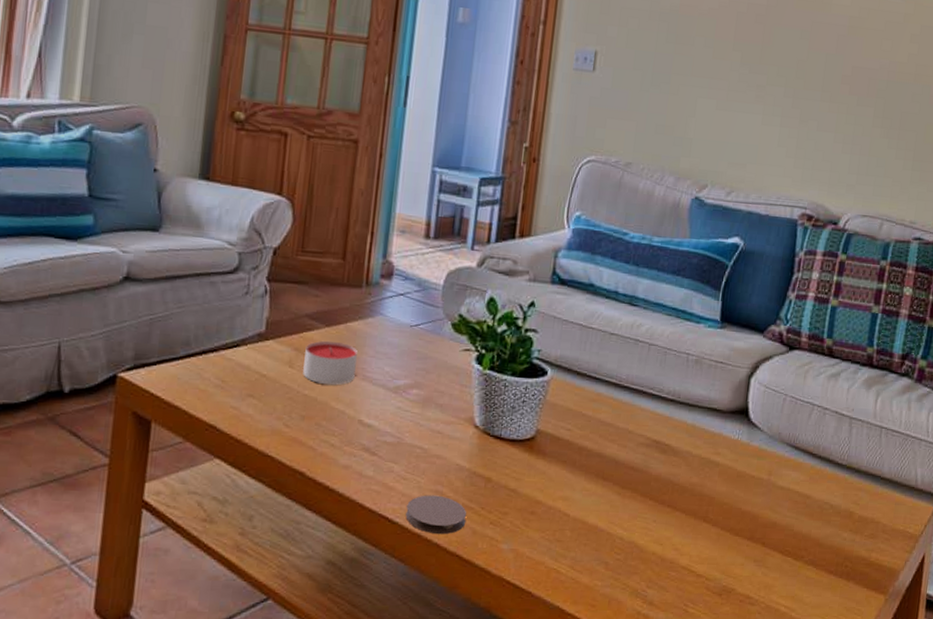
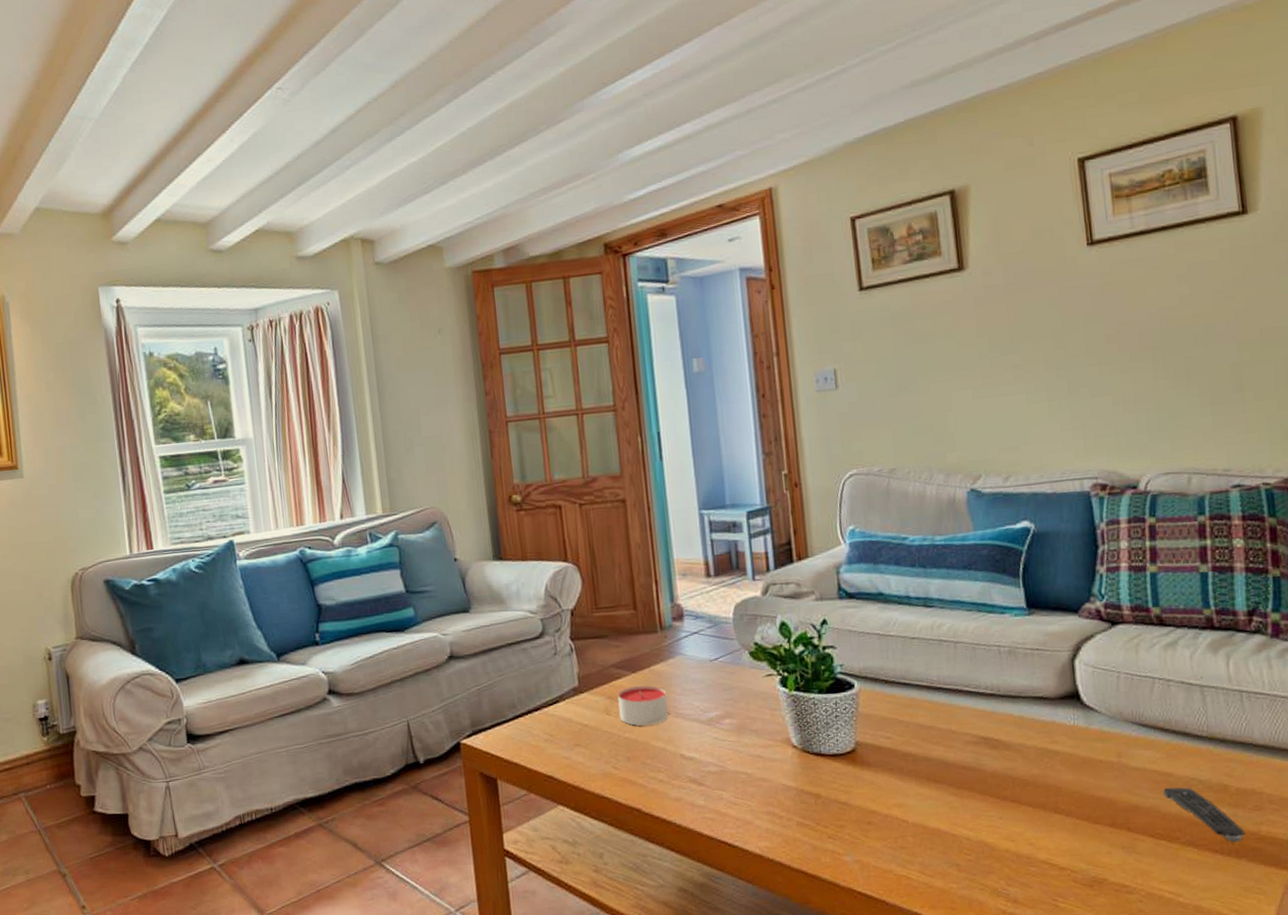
coaster: present [405,495,467,535] -> none [743,816,804,854]
remote control: none [799,508,859,566] -> present [1163,787,1246,843]

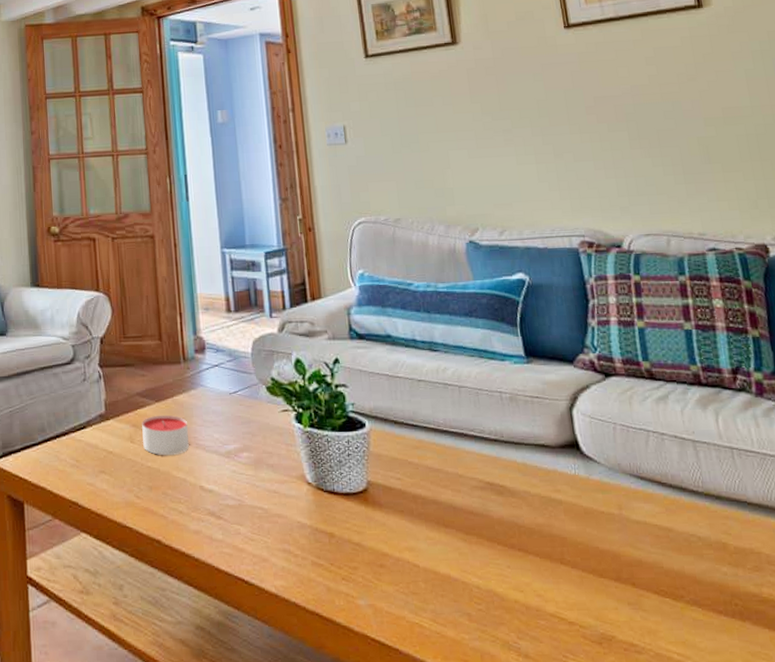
remote control: present [1163,787,1246,843] -> none [664,542,748,604]

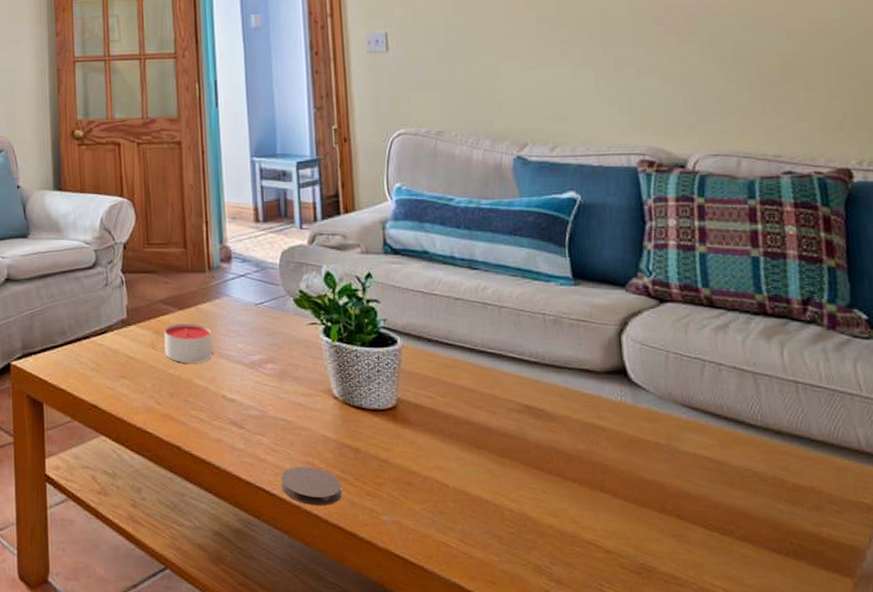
coaster: none [259,554,319,594] -> present [281,466,343,506]

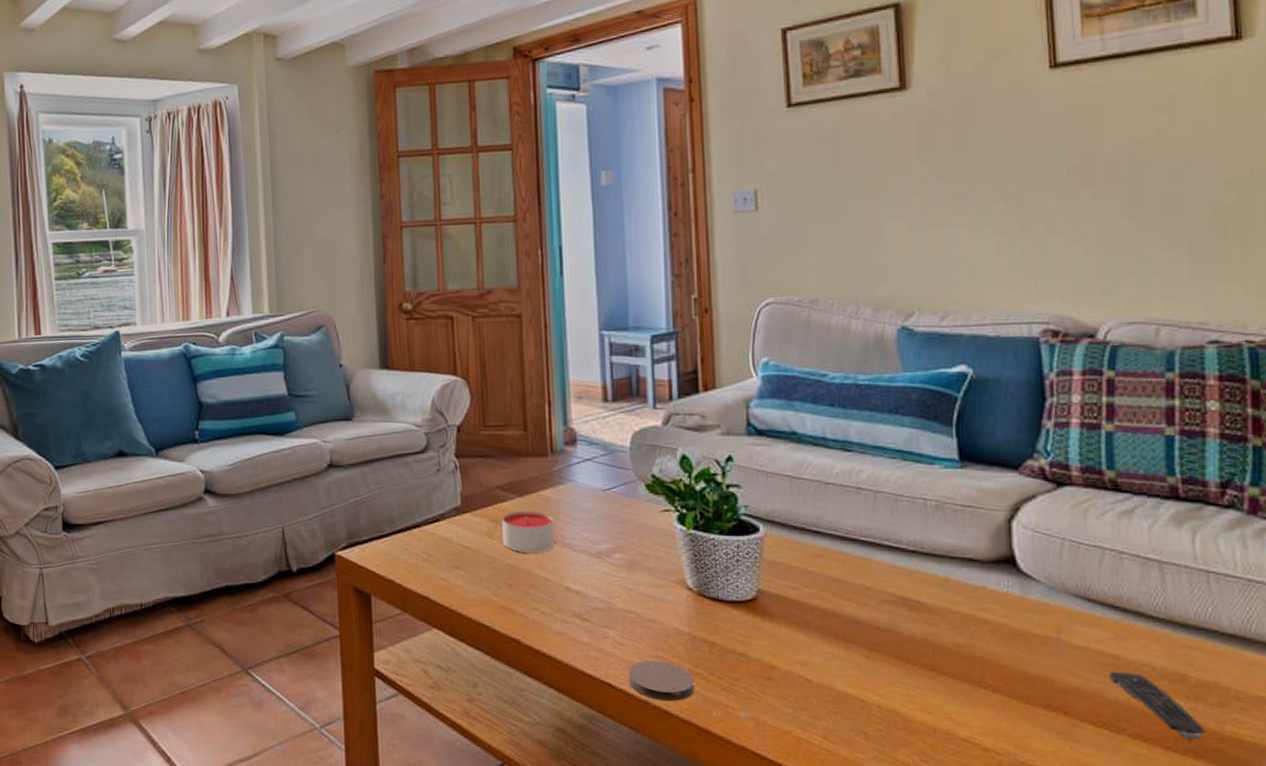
remote control: none [715,476,805,542] -> present [1109,671,1206,741]

